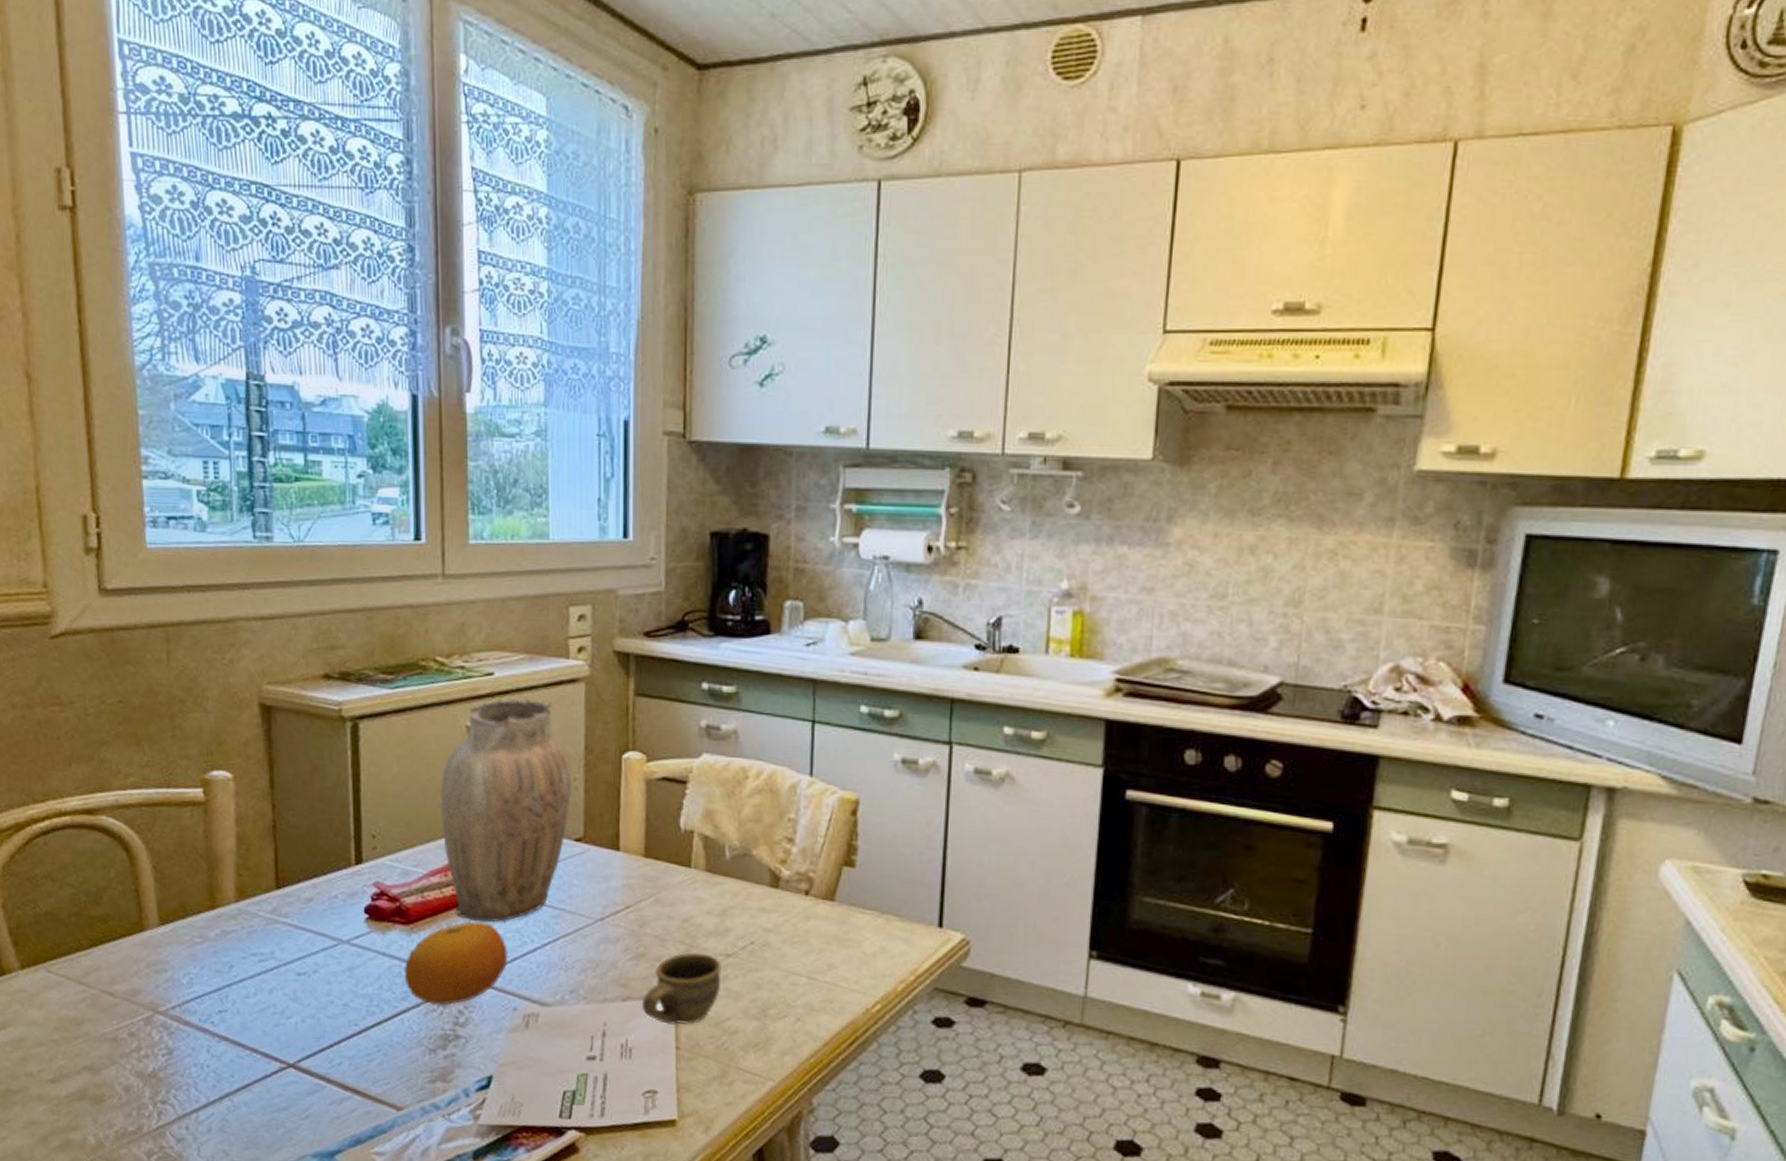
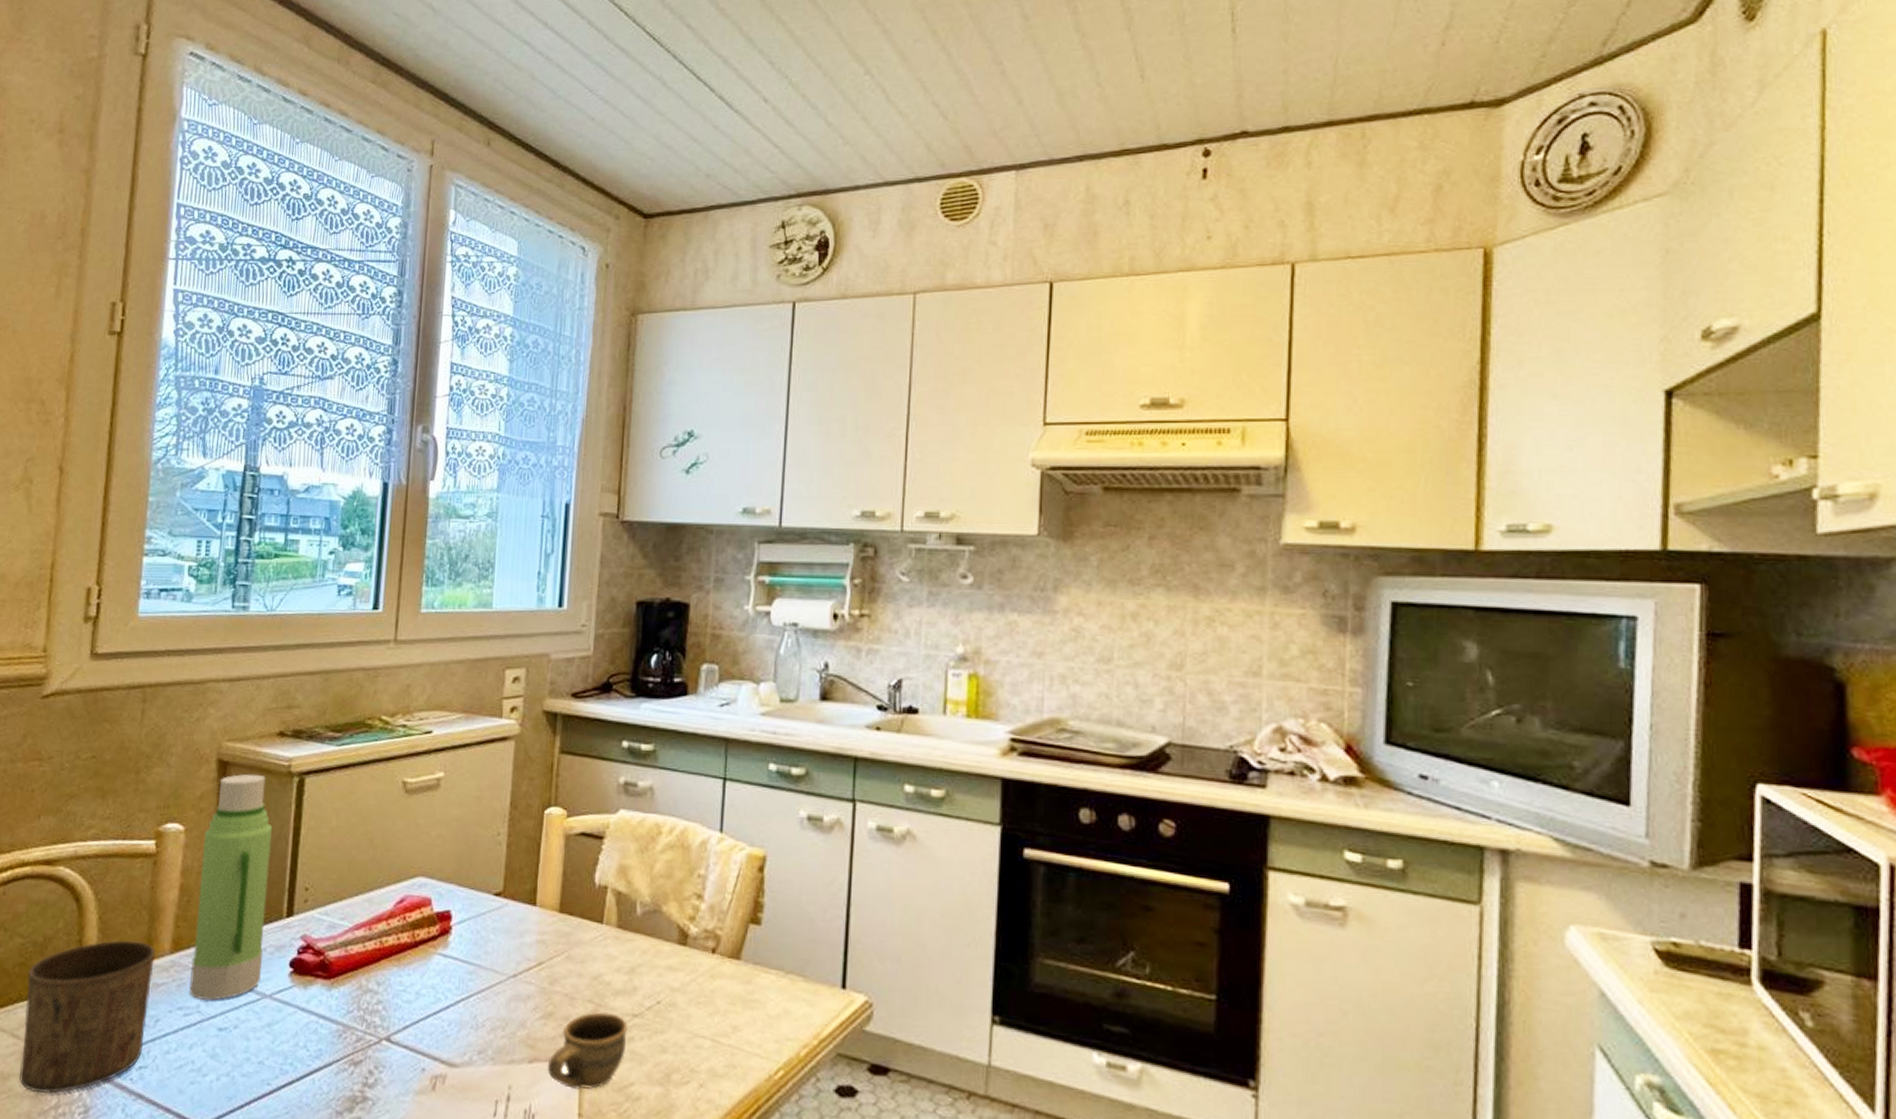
cup: none [84,888,221,1037] -> present [19,939,156,1093]
water bottle: none [255,718,335,947] -> present [189,774,272,1001]
fruit: present [404,921,508,1005] -> none [320,976,422,1065]
vase: present [440,698,571,923] -> none [370,755,496,979]

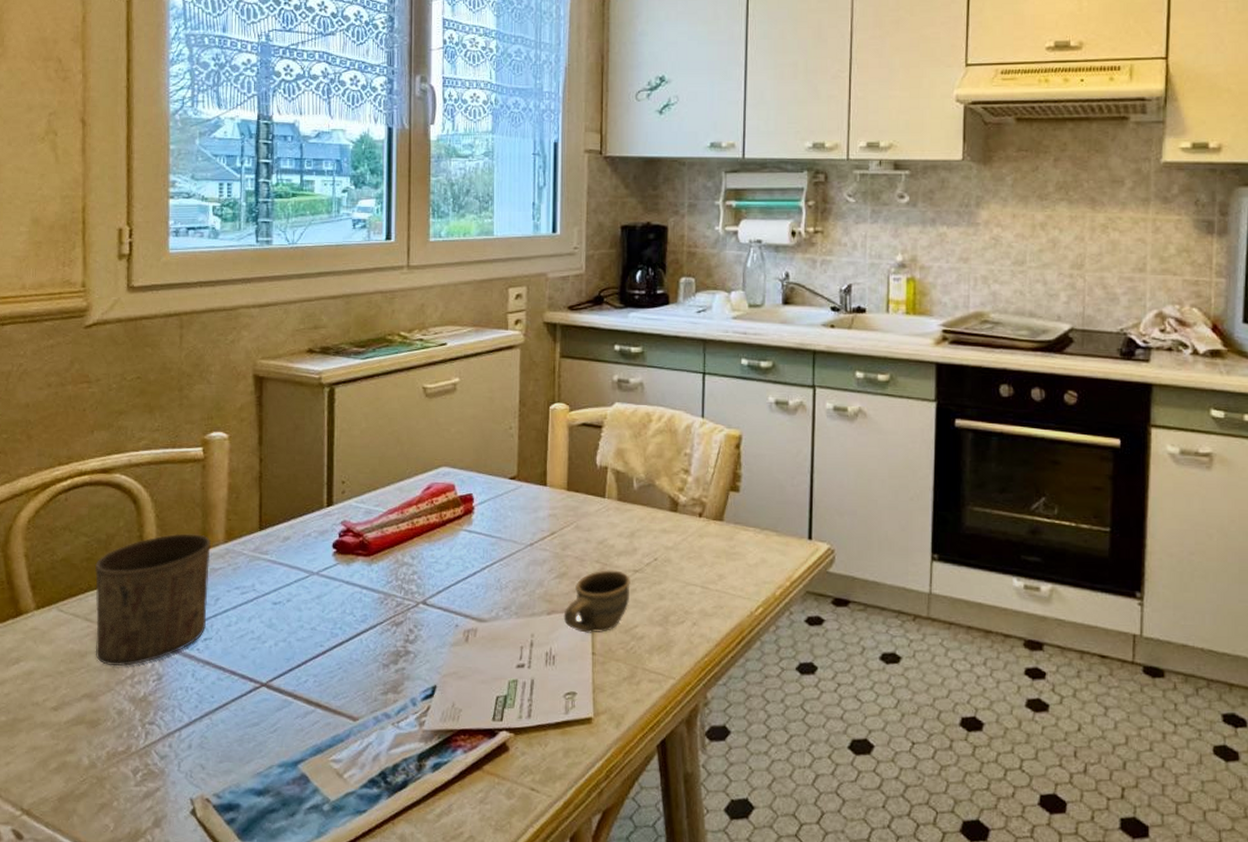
water bottle: present [189,774,272,1001] -> none [244,386,309,580]

